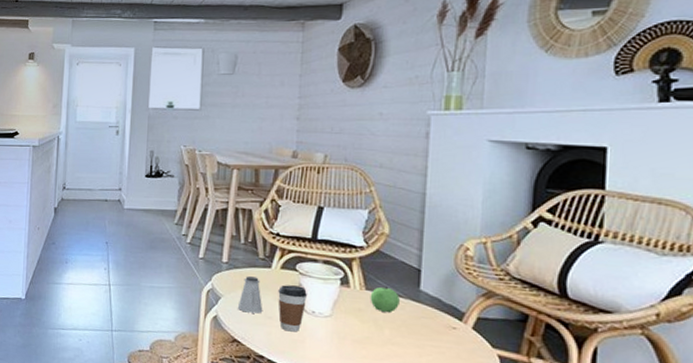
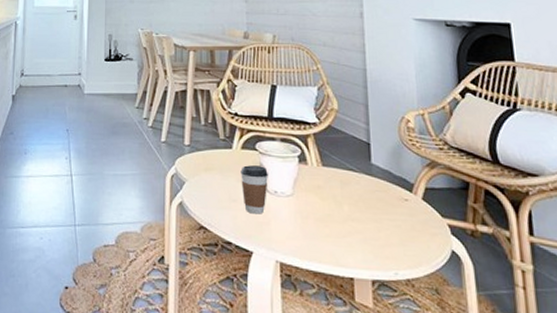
saltshaker: present [237,276,263,314] -> none [202,158,227,197]
apple: present [370,287,400,313] -> none [327,162,355,189]

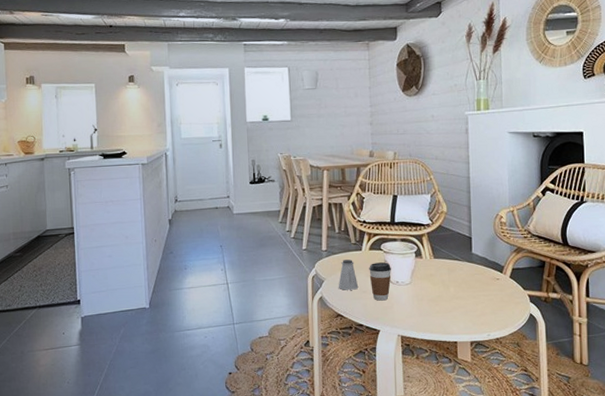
saltshaker: none [202,158,227,197] -> present [338,259,359,290]

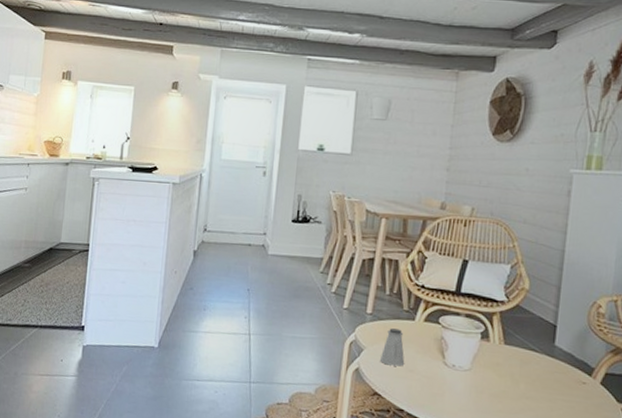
coffee cup: present [369,262,391,301] -> none [420,337,448,386]

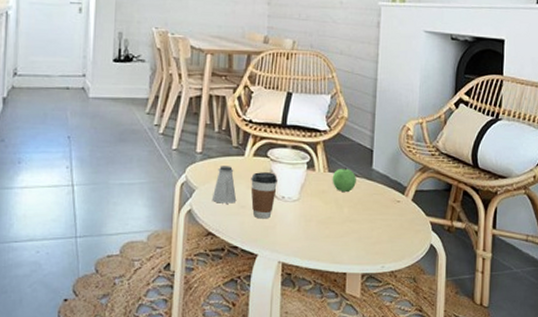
coffee cup: none [420,337,448,386] -> present [250,172,277,219]
apple: none [508,341,536,368] -> present [332,168,356,193]

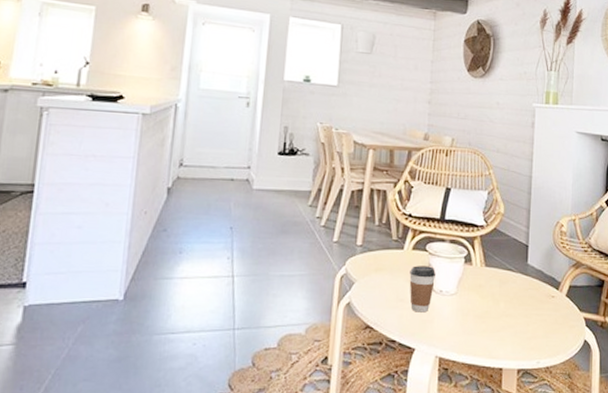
saltshaker: present [211,166,237,204] -> none [370,259,396,297]
apple: present [332,168,356,193] -> none [488,262,512,287]

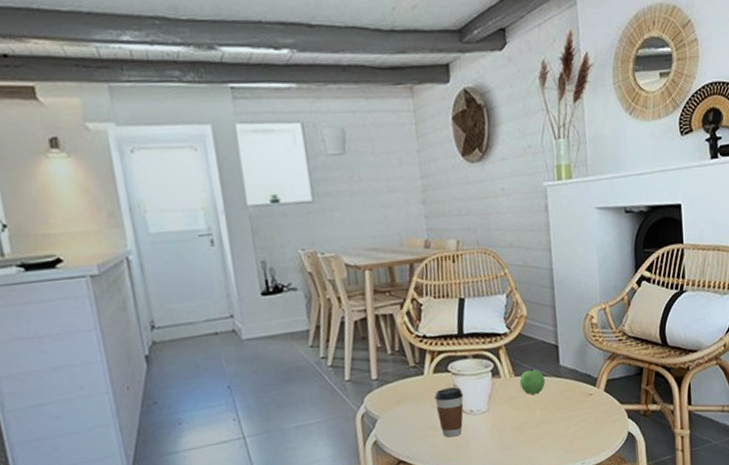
apple: none [488,262,512,287] -> present [519,369,545,395]

